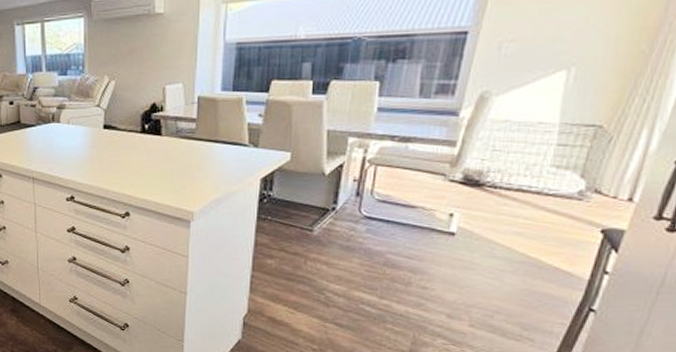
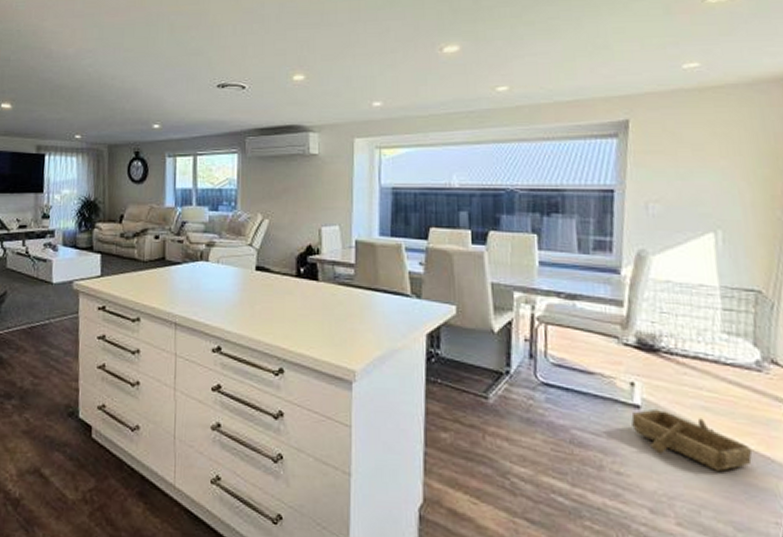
wooden boat: none [444,235,555,284] -> present [631,408,753,471]

